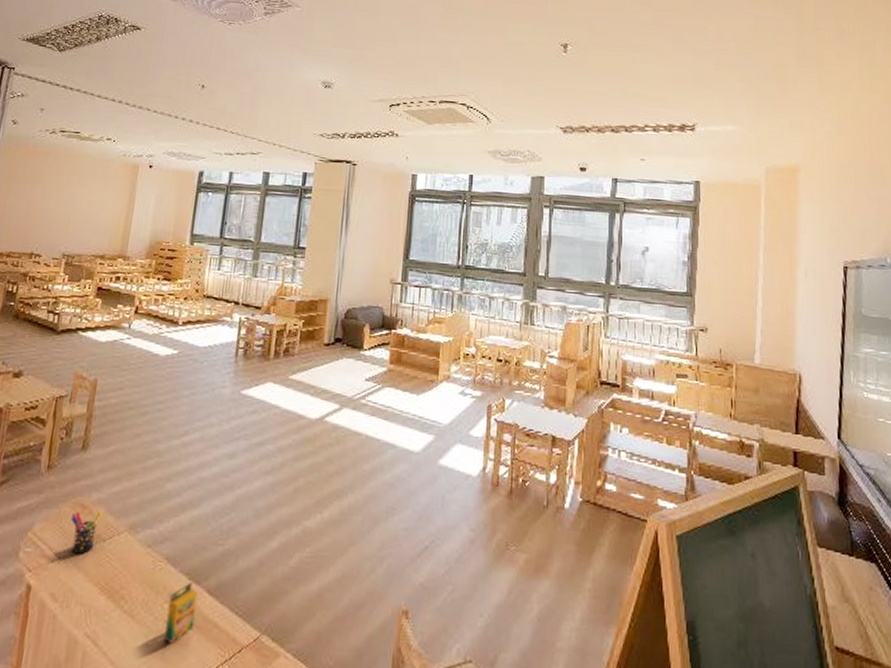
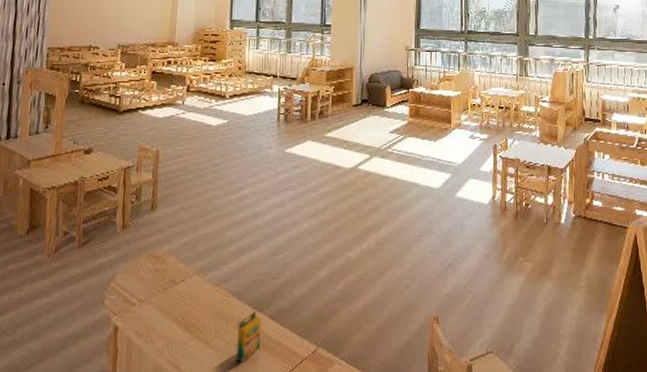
pen holder: present [70,510,102,554] -> none [147,259,173,297]

